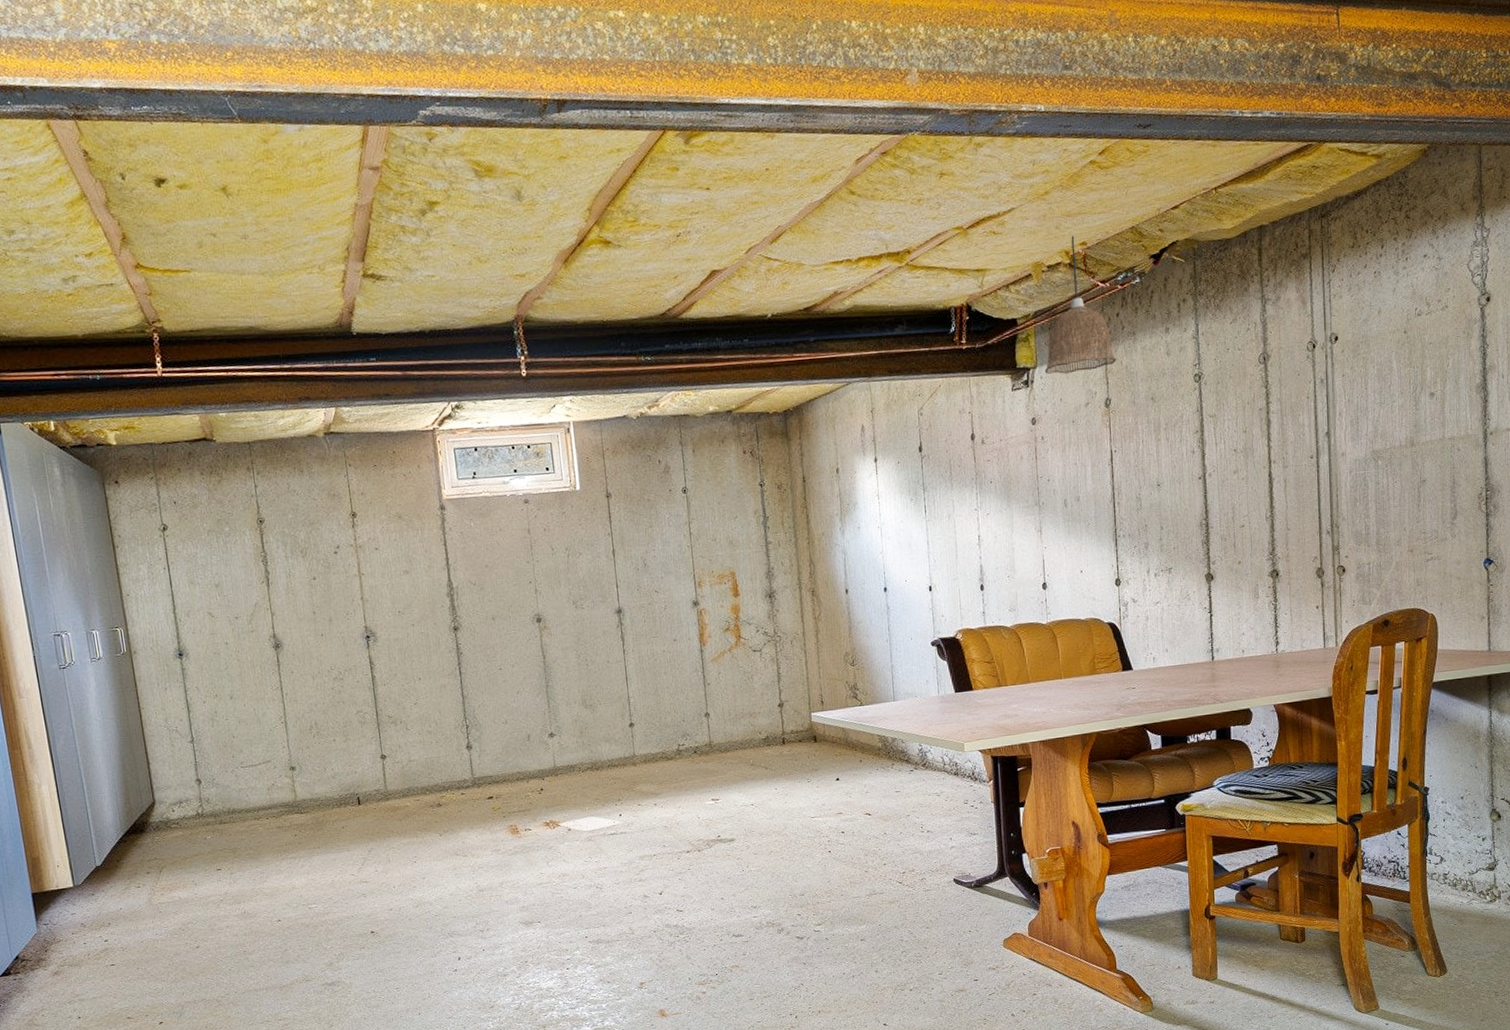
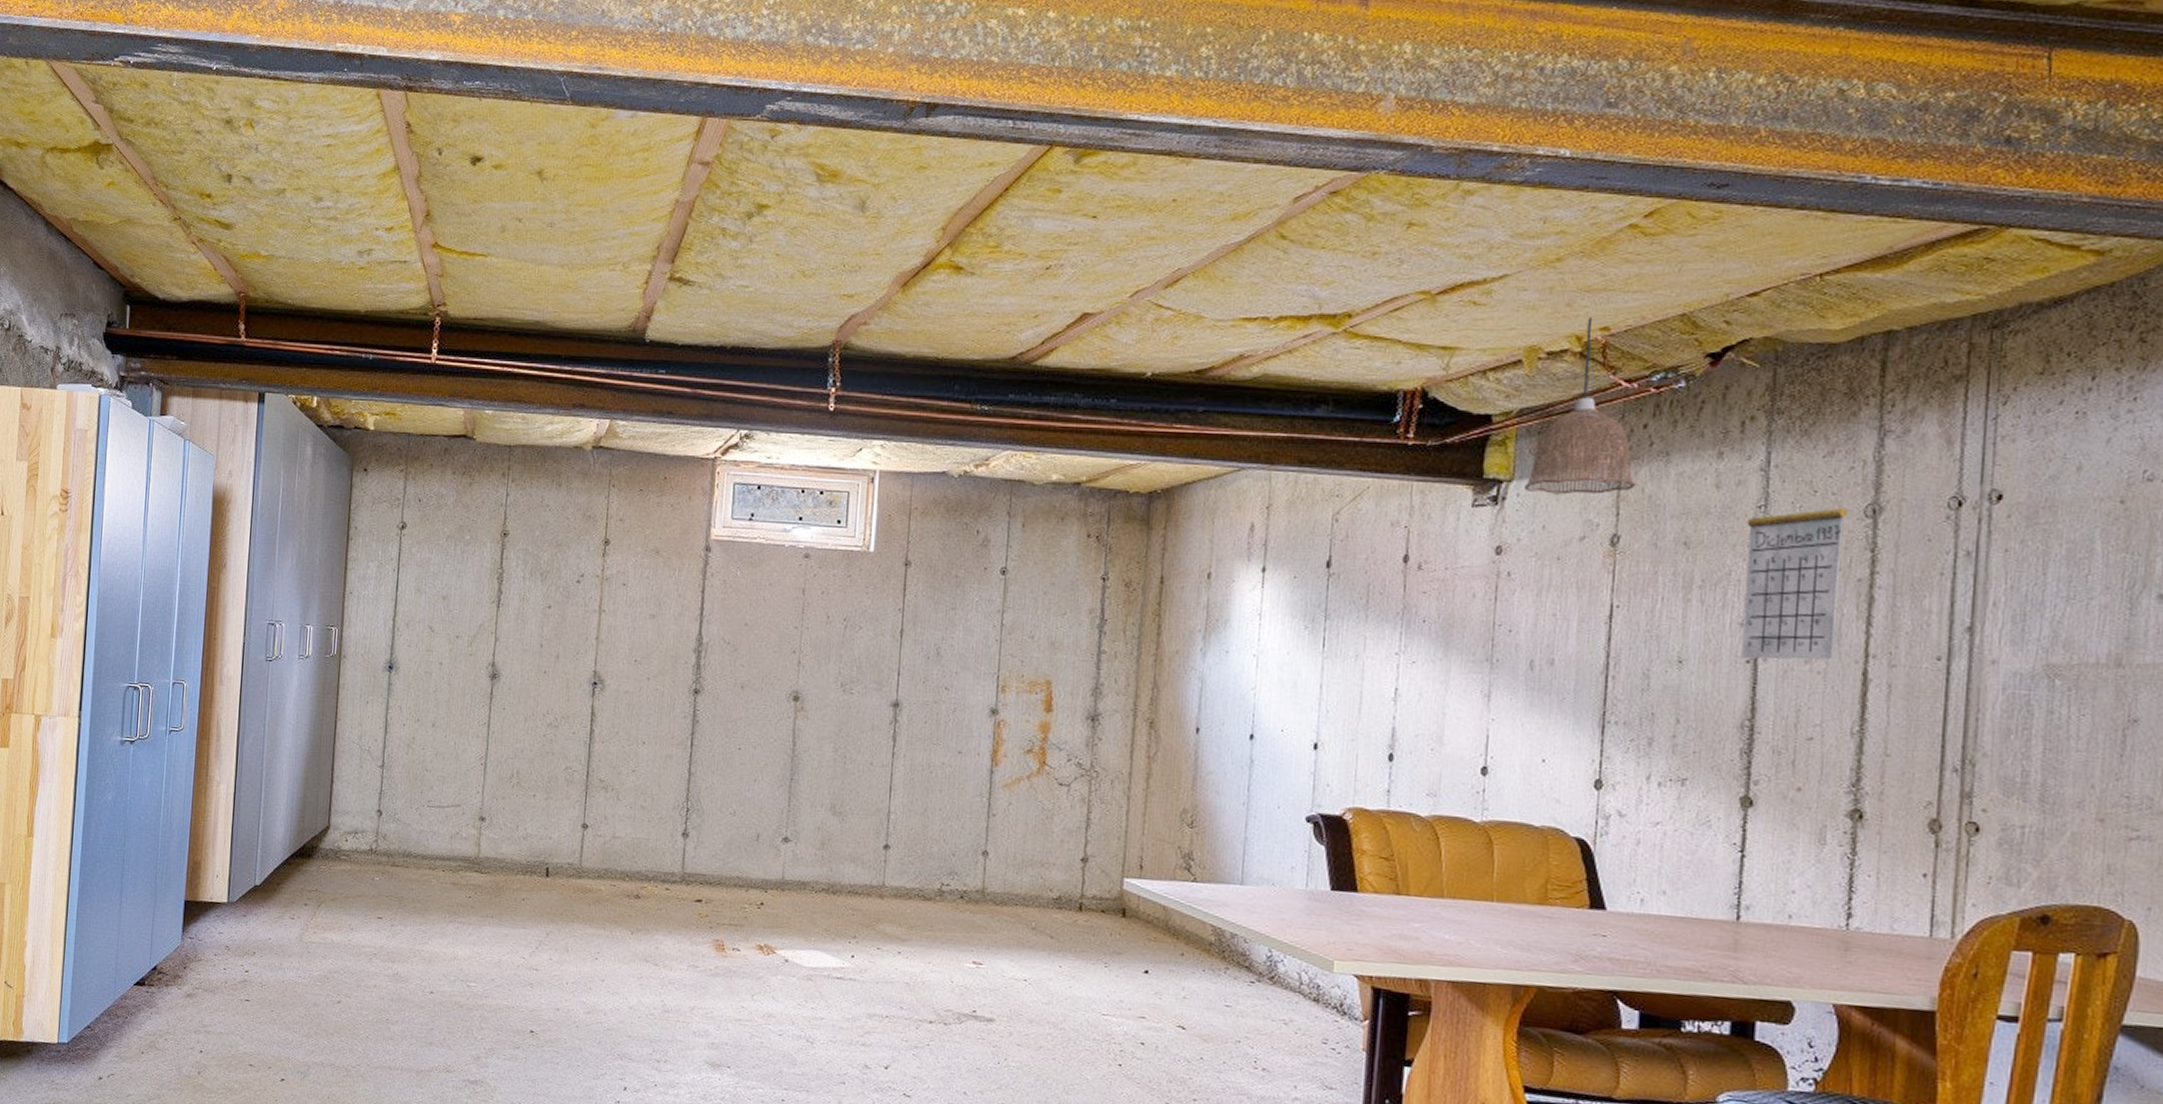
calendar: none [1189,342,1250,476] -> present [1741,480,1847,660]

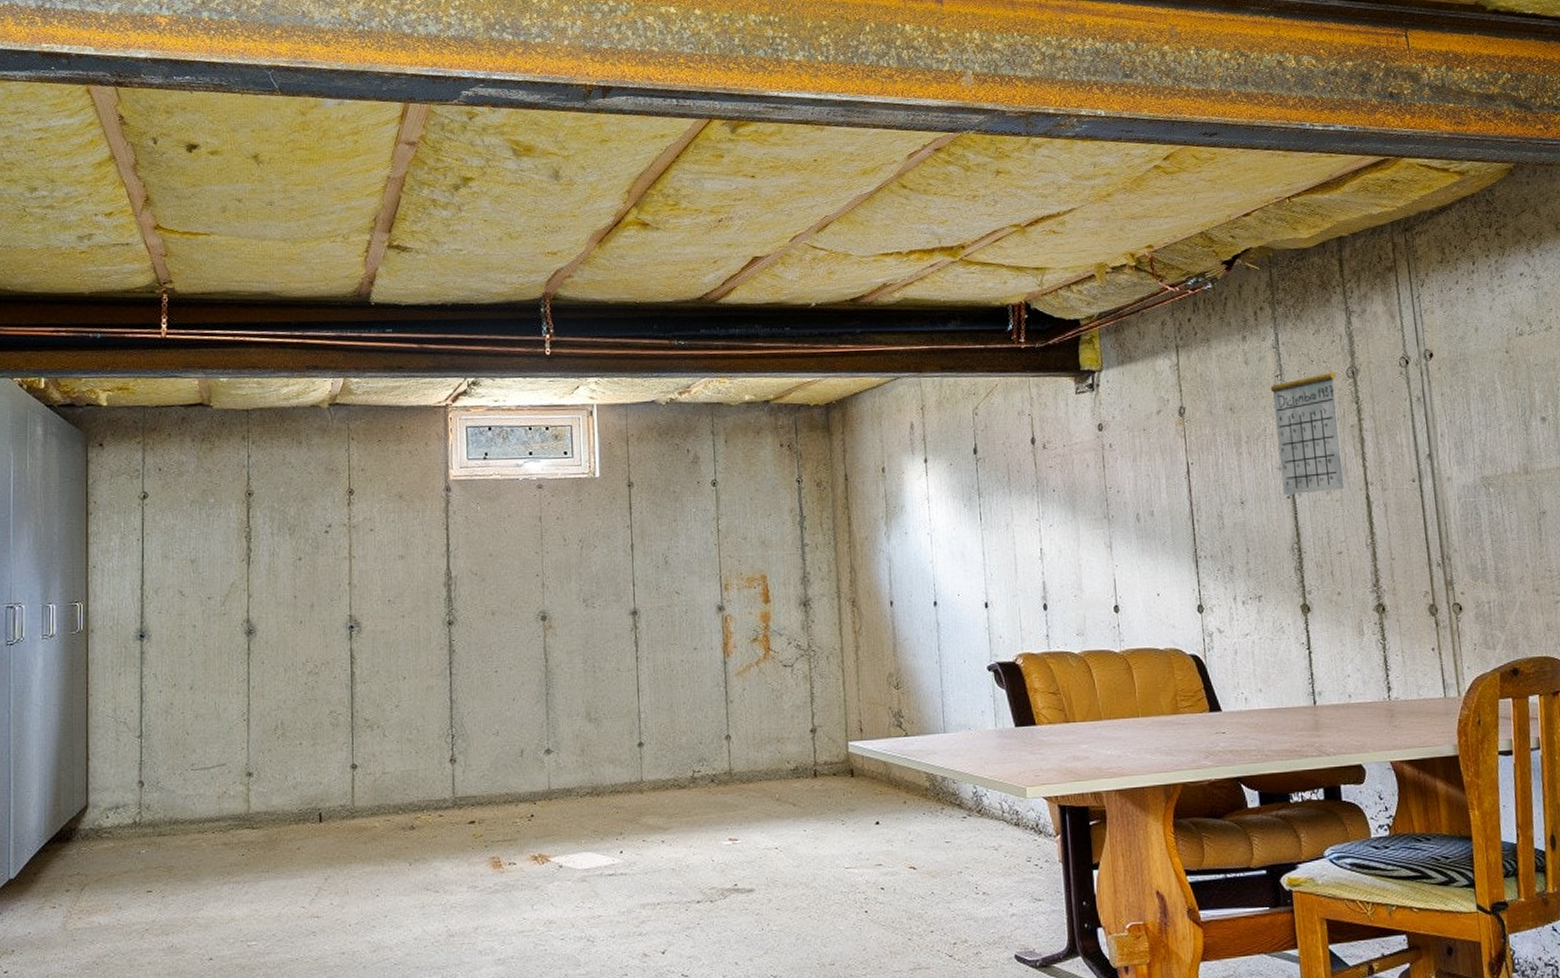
pendant lamp: present [1525,318,1637,495] -> none [1112,238,1190,379]

